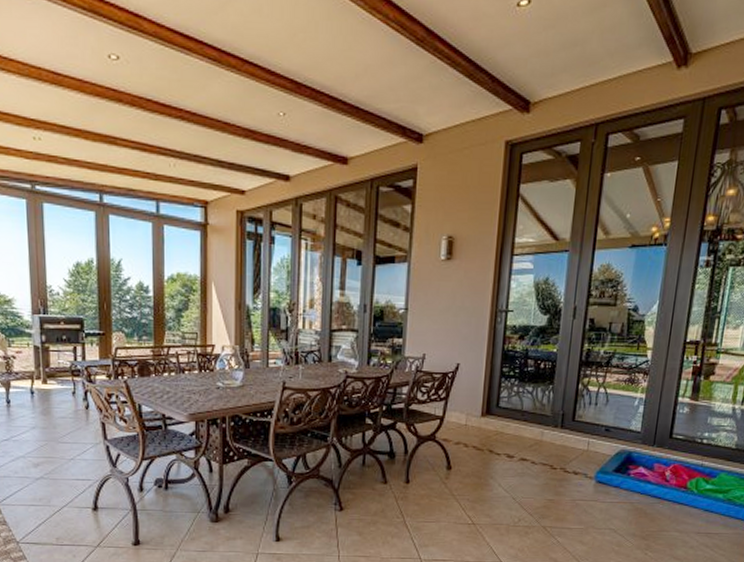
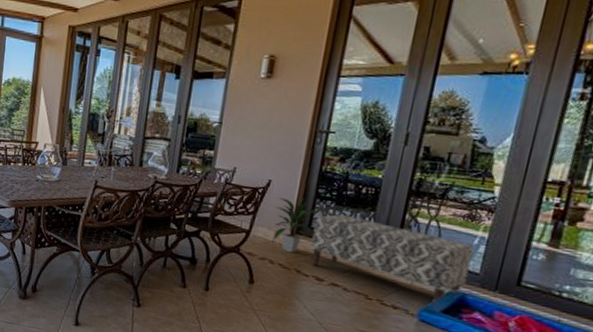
indoor plant: none [465,379,507,434] -> present [273,197,321,253]
bench: none [499,390,635,464] -> present [310,214,474,303]

